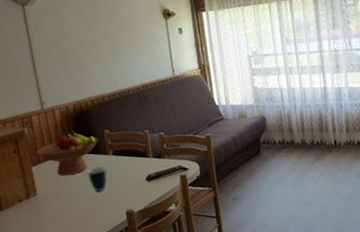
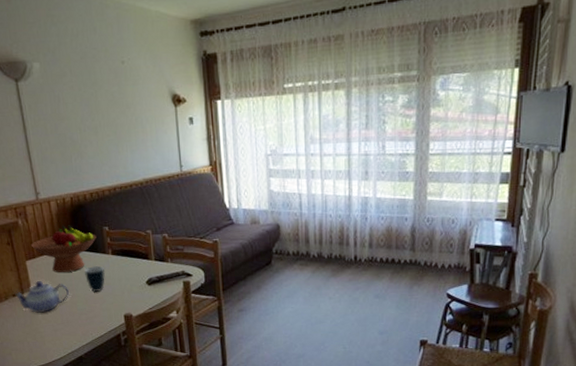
teapot: none [21,185,73,216] -> present [15,281,69,313]

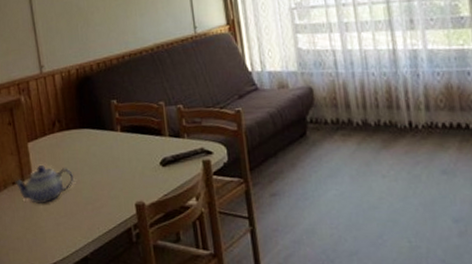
fruit bowl: present [30,225,97,273] -> none [33,100,104,155]
mug: present [84,265,105,293] -> none [90,145,114,178]

